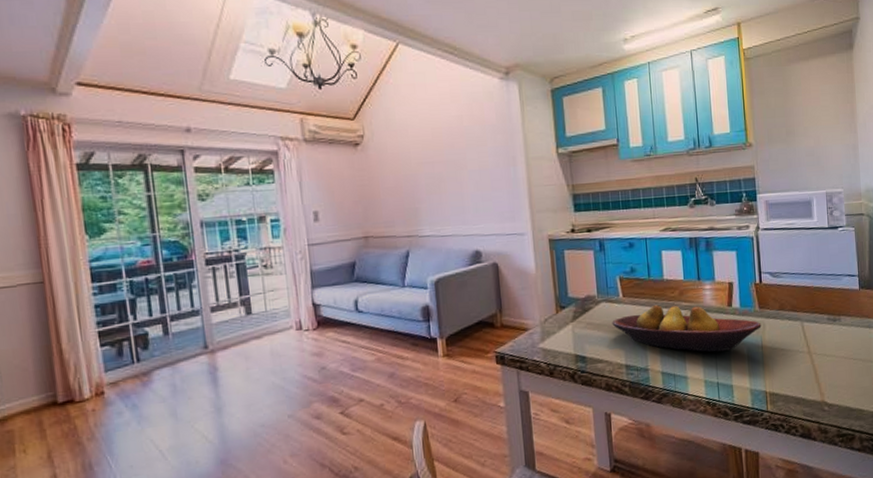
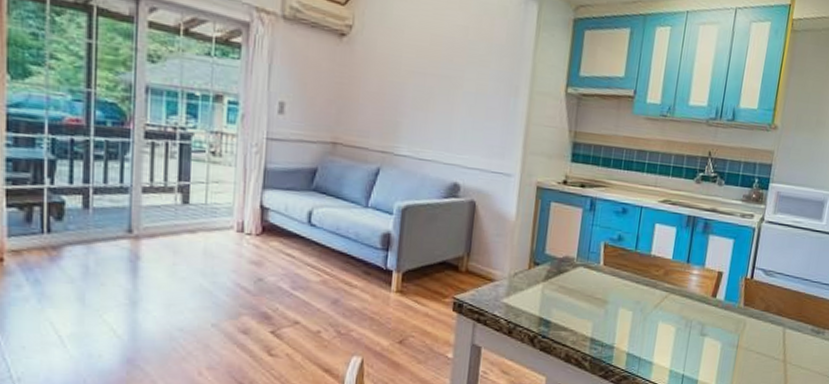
fruit bowl: present [612,304,761,352] -> none [586,280,742,344]

